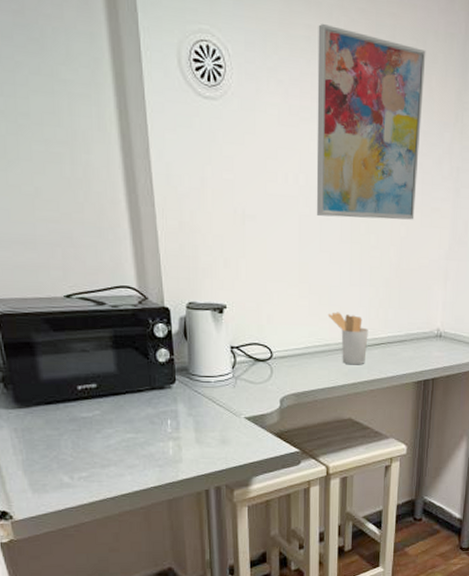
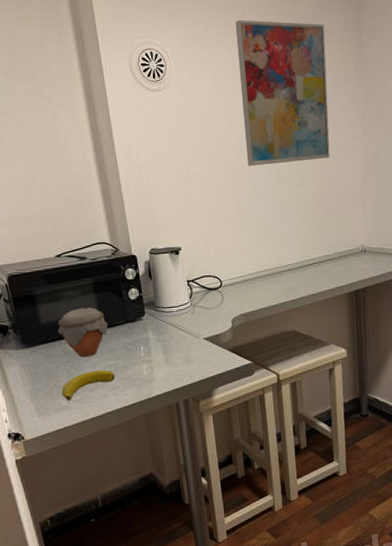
jar: none [62,365,128,427] -> present [57,307,108,358]
banana: none [64,444,133,477] -> present [61,370,115,401]
utensil holder: present [327,312,368,365] -> none [265,241,302,285]

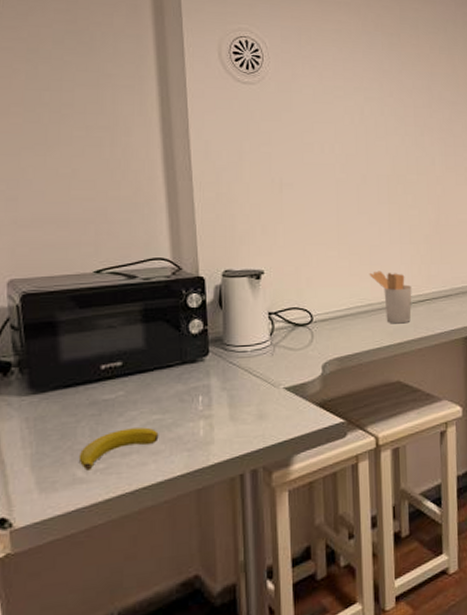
jar: present [57,307,108,358] -> none [83,341,157,410]
wall art: present [235,19,330,166] -> none [348,18,449,181]
utensil holder: none [265,241,302,285] -> present [369,271,412,324]

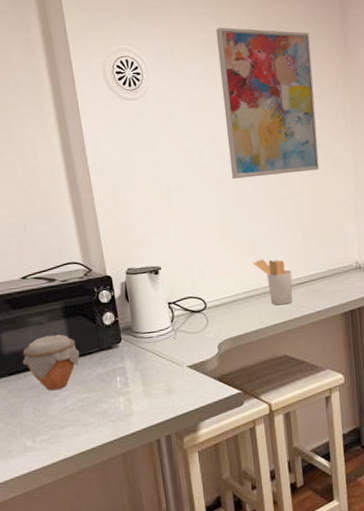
banana: present [78,427,159,471] -> none [26,404,88,441]
jar: none [83,341,157,410] -> present [22,334,80,391]
wall art: none [348,18,449,181] -> present [215,27,320,179]

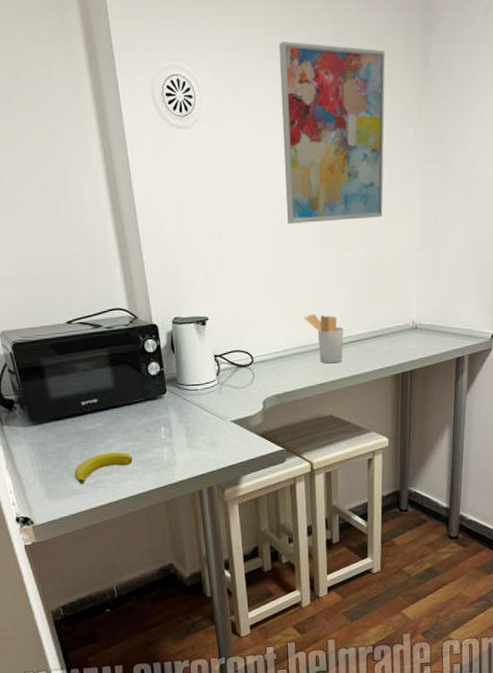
jar: present [22,334,80,391] -> none [68,382,125,438]
banana: none [26,404,88,441] -> present [74,452,133,484]

